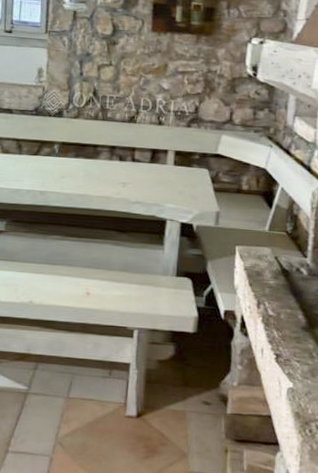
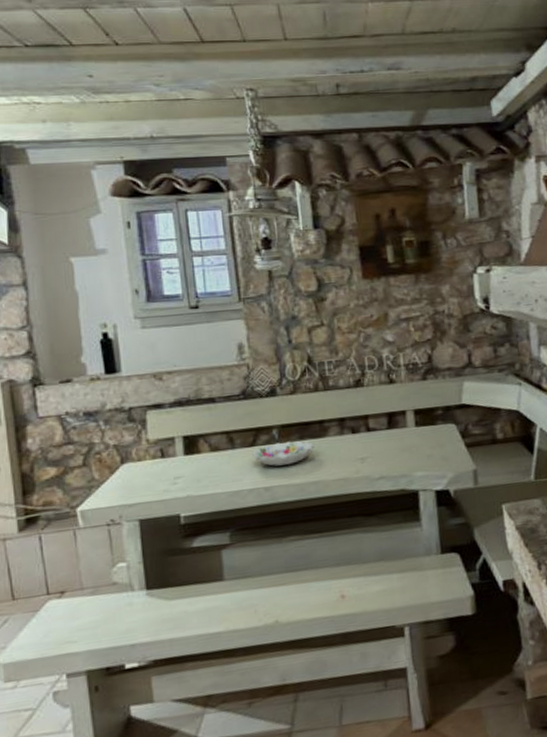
decorative bowl: none [35,156,86,176] -> present [252,441,314,466]

